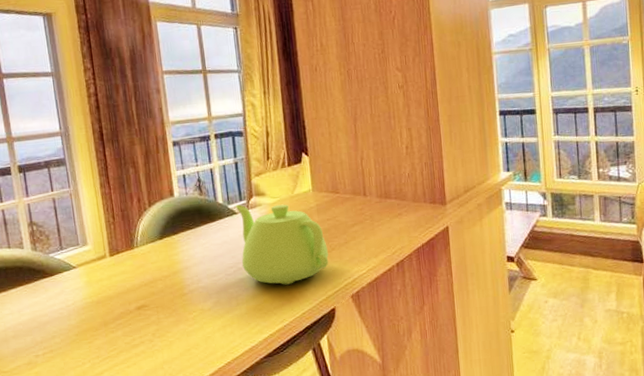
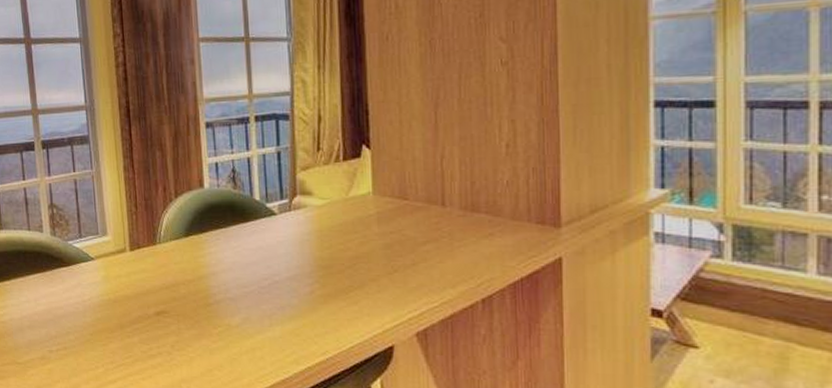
teapot: present [235,204,329,285] -> none [274,203,389,309]

